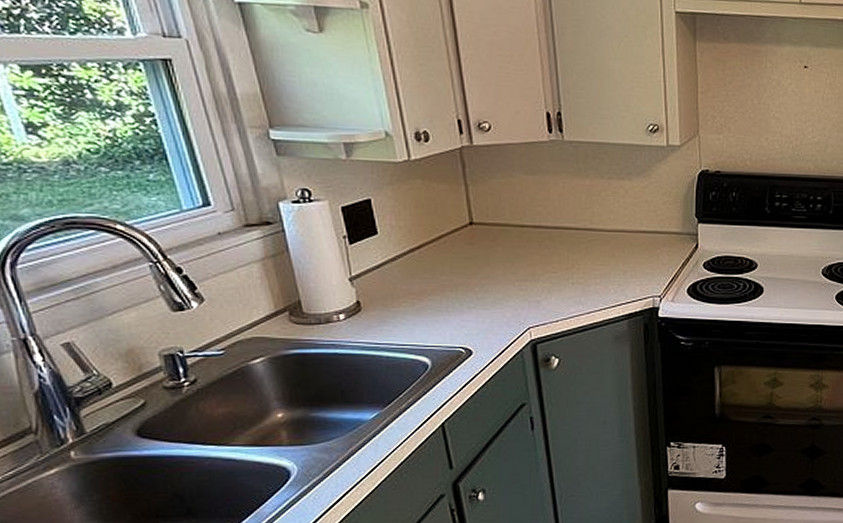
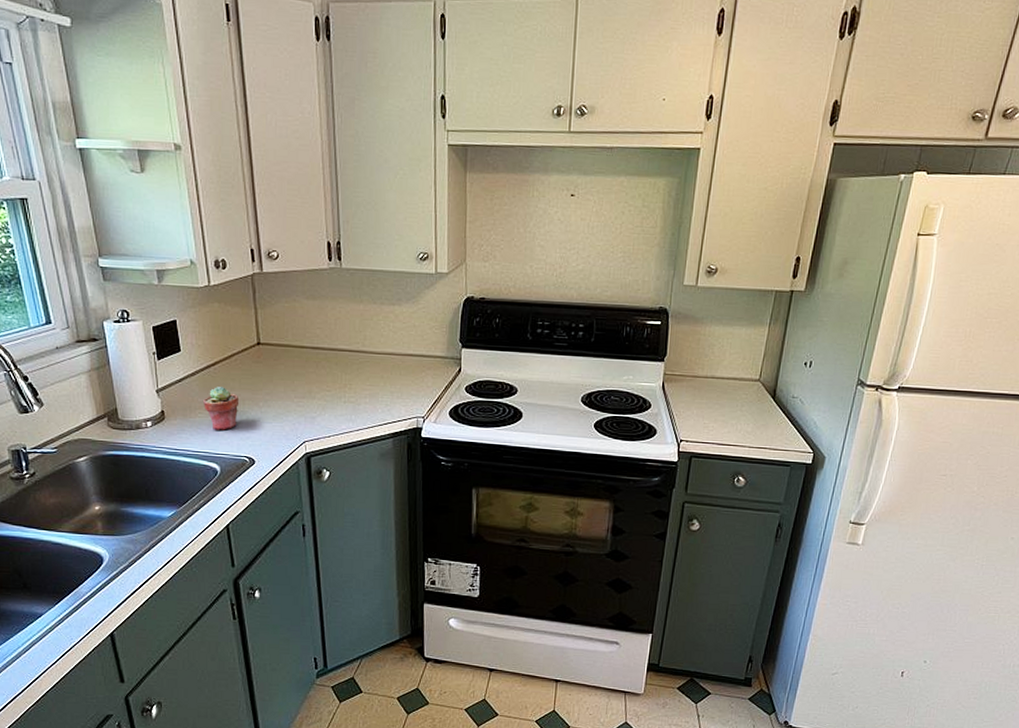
potted succulent: none [408,272,451,320] -> present [204,387,240,430]

